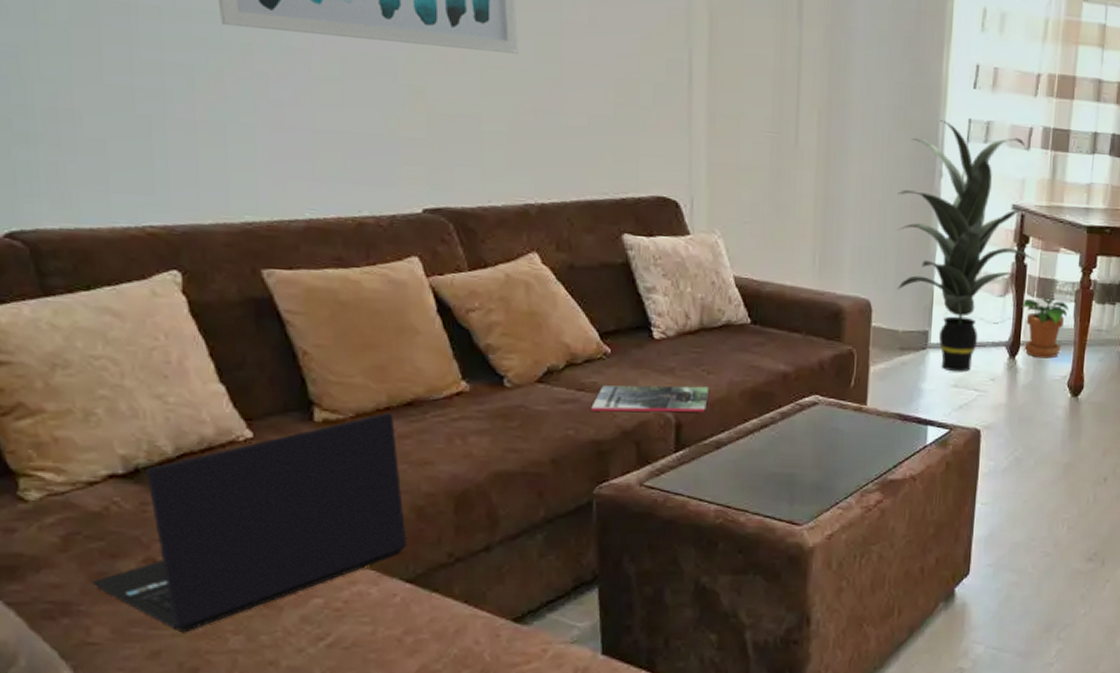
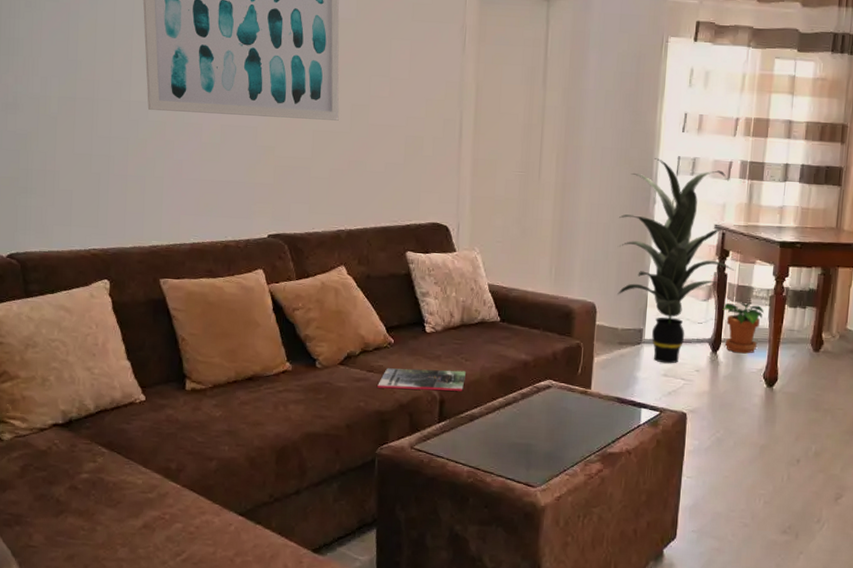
laptop: present [91,411,407,633] -> none [36,384,242,543]

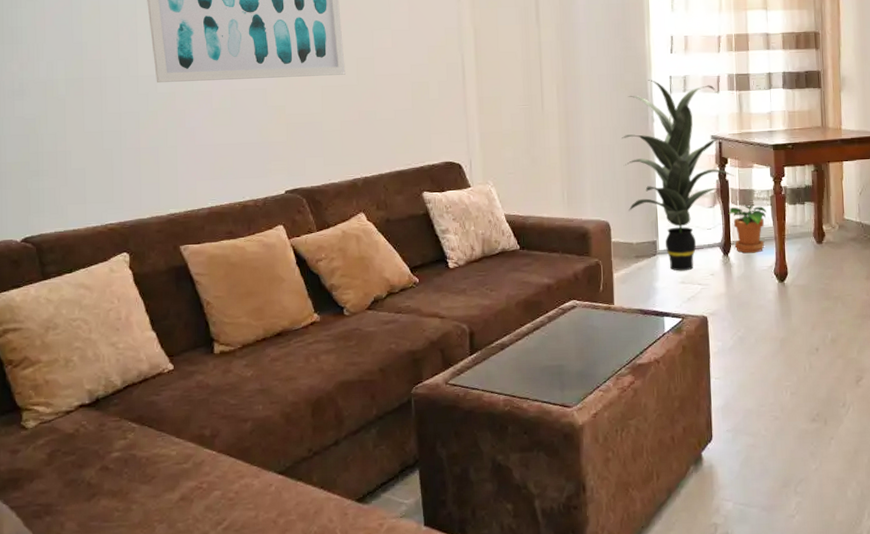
magazine: present [377,368,466,391] -> none [407,301,492,328]

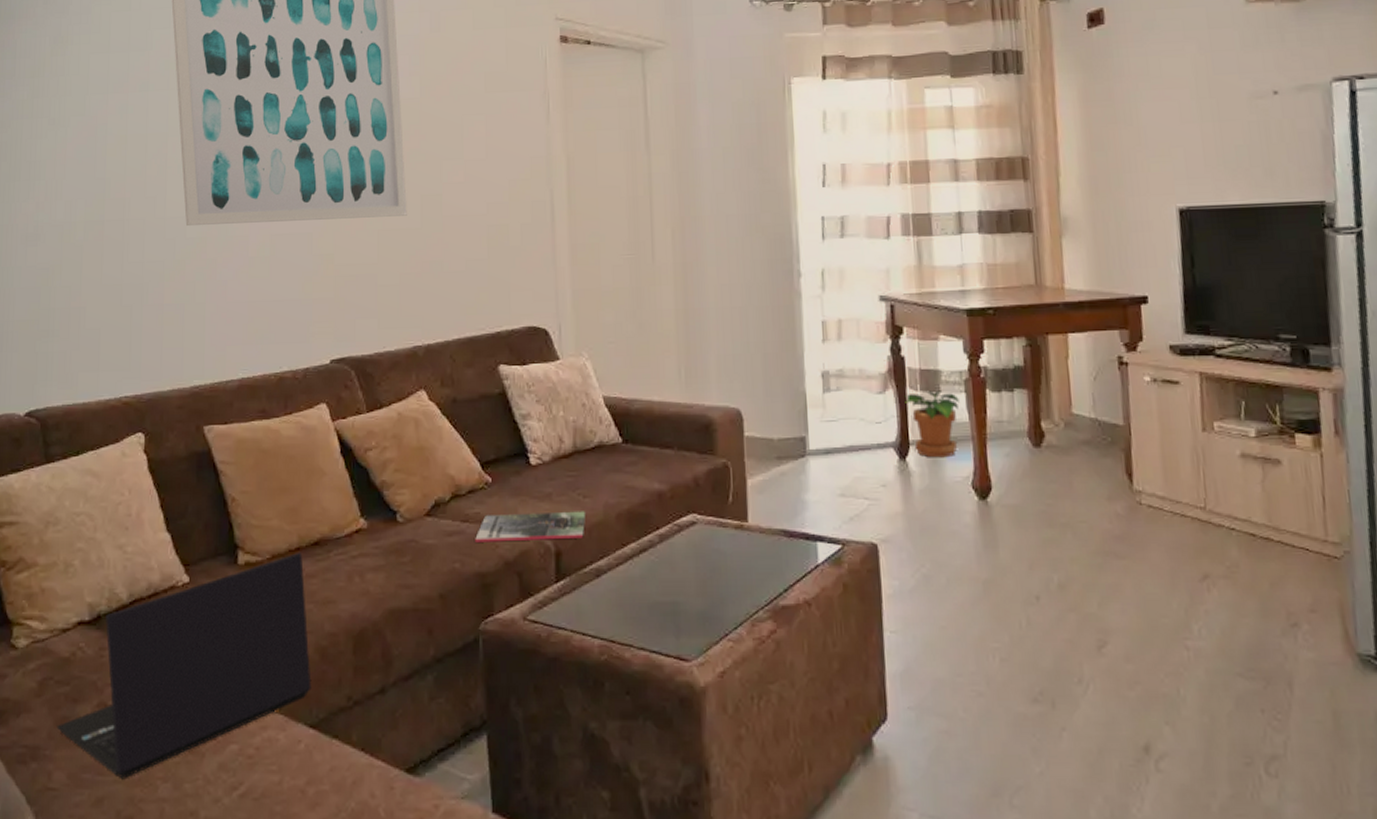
laptop: none [66,341,279,524] -> present [56,552,312,780]
magazine: none [407,301,492,328] -> present [475,511,585,542]
indoor plant: present [622,79,735,271] -> none [758,220,914,480]

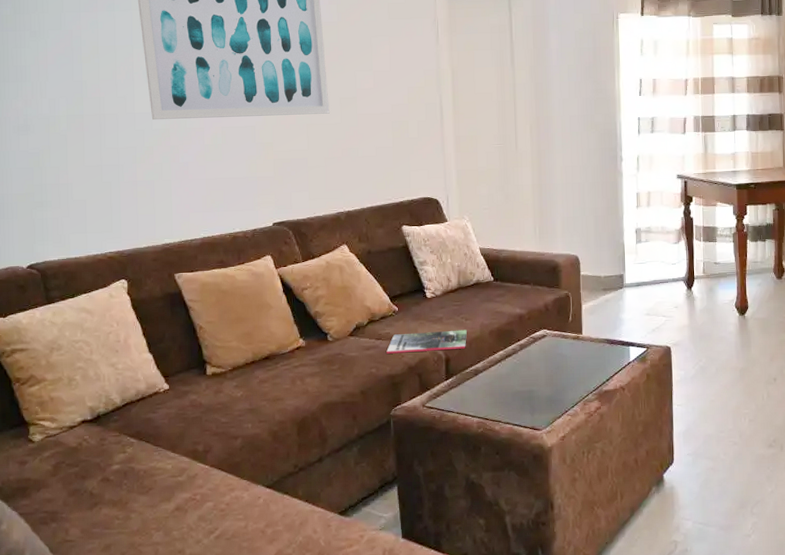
laptop: present [56,552,312,780] -> none [70,364,267,531]
potted plant: present [904,390,959,458] -> none [692,241,729,288]

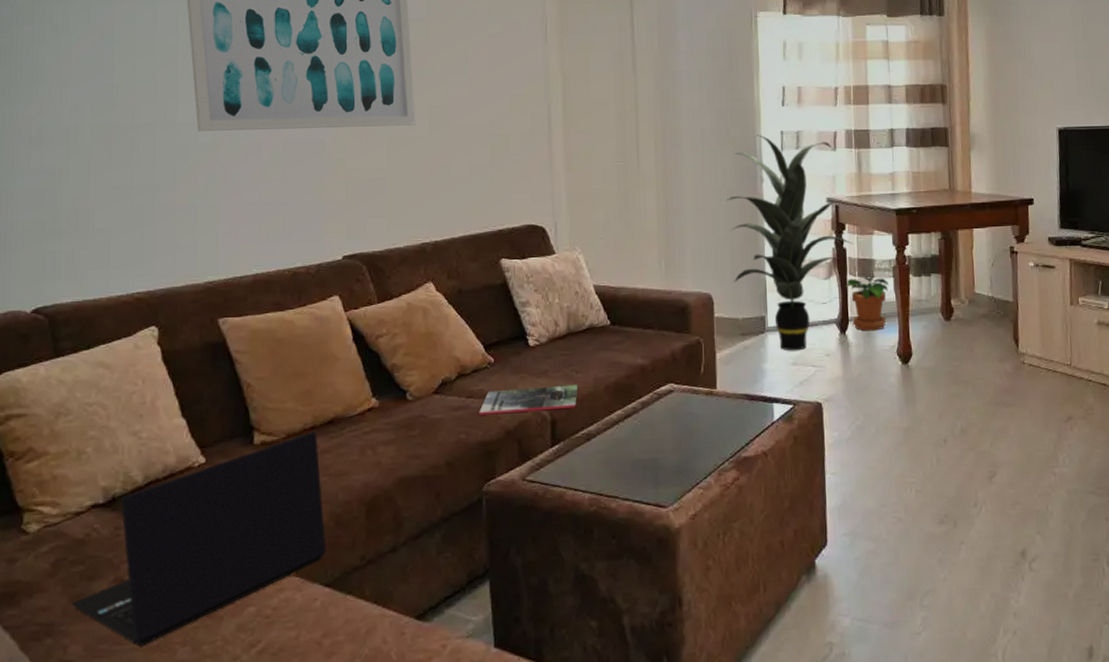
laptop: none [70,364,267,531] -> present [71,430,327,647]
indoor plant: none [591,120,699,304] -> present [727,134,853,351]
potted plant: none [692,241,729,288] -> present [845,276,889,331]

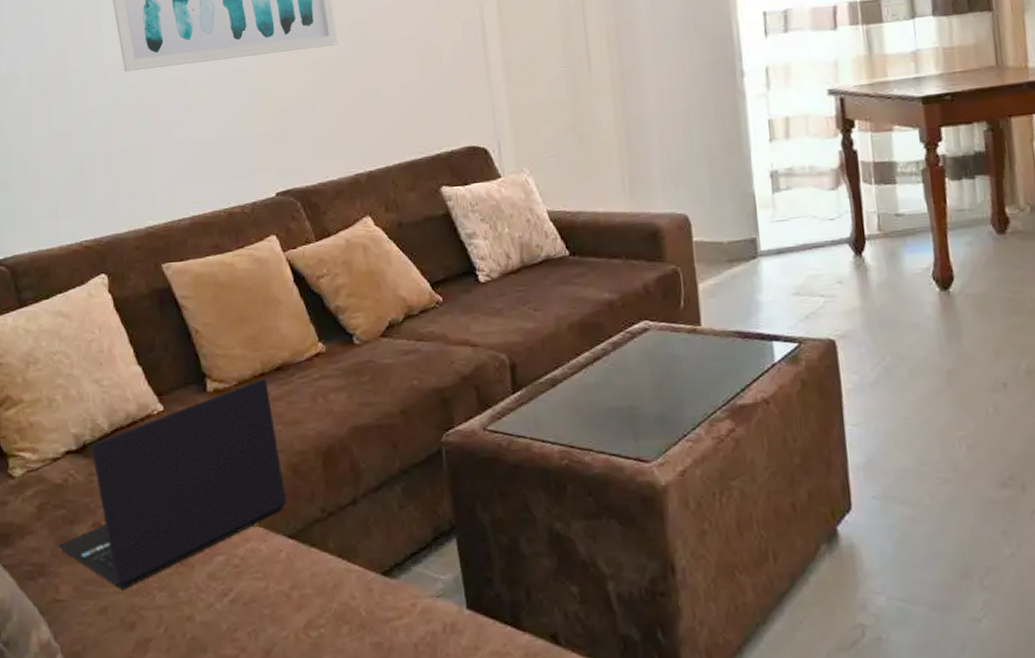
magazine: present [479,384,578,415] -> none [431,324,538,360]
indoor plant: present [727,134,853,351] -> none [700,18,866,279]
potted plant: present [845,276,889,331] -> none [858,182,917,251]

